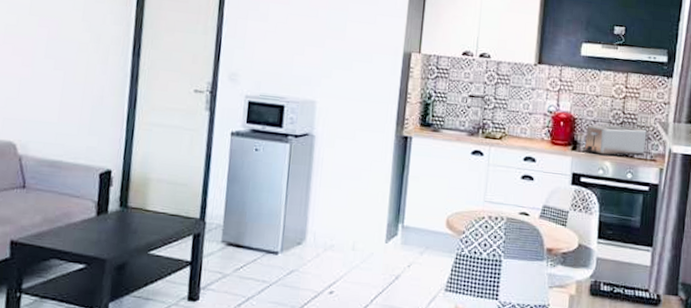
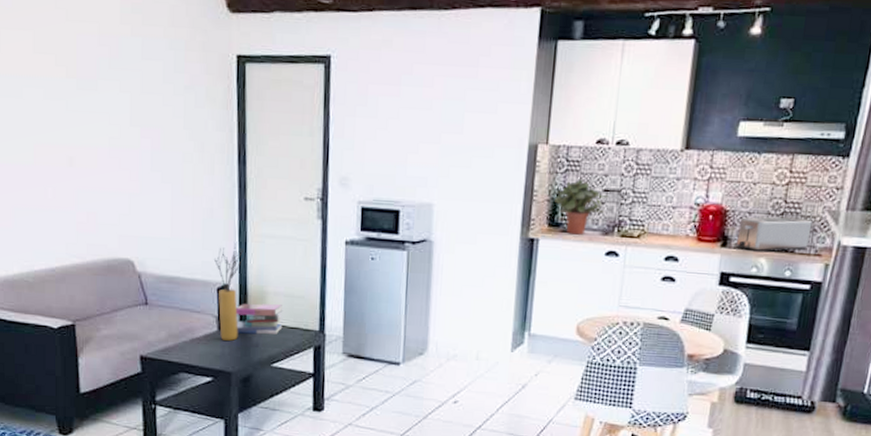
vase: none [98,130,130,228] -> present [214,243,244,342]
books: none [115,189,164,222] -> present [235,303,283,335]
potted plant: none [426,85,474,136] -> present [555,179,609,236]

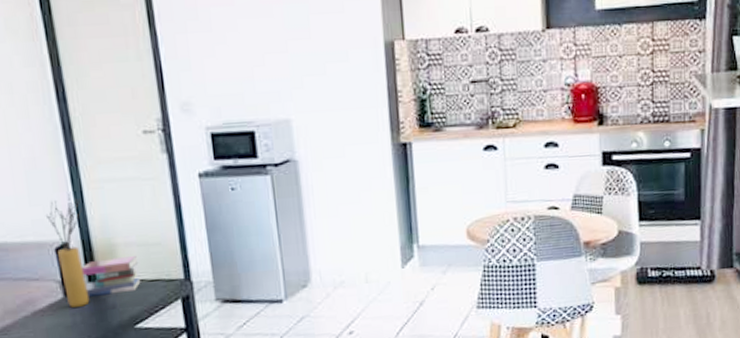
potted plant: present [555,179,609,236] -> none [421,73,477,134]
toaster: present [736,216,812,252] -> none [612,86,682,126]

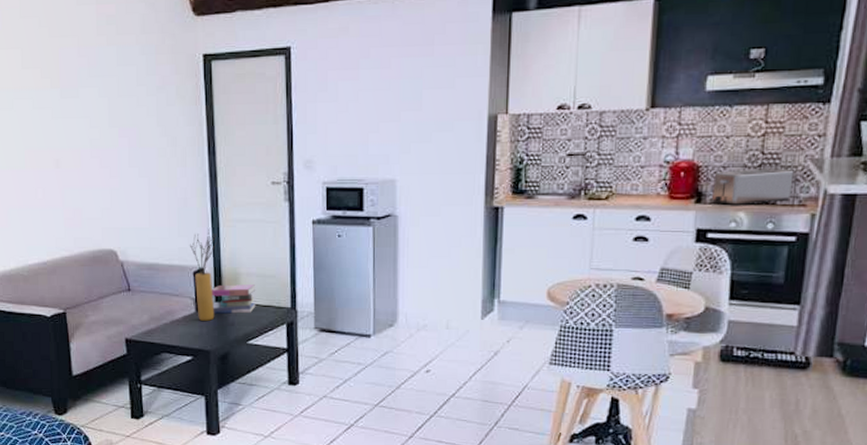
toaster: none [612,86,682,126] -> present [712,168,794,206]

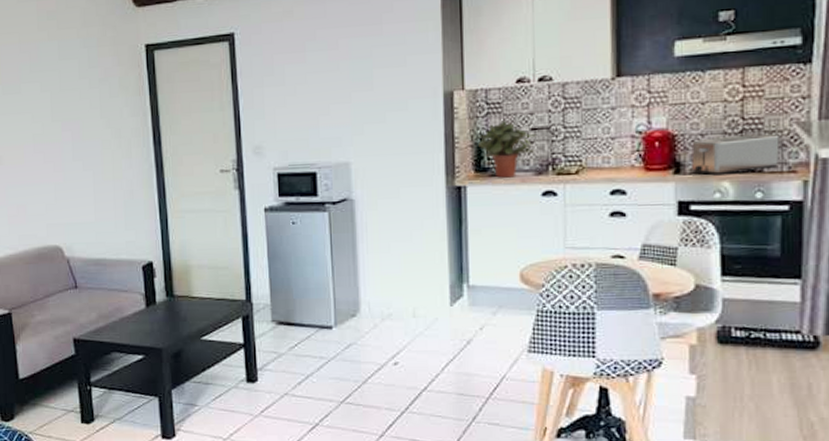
vase: present [190,229,217,322] -> none [138,221,166,318]
books: present [211,284,256,315] -> none [161,277,209,310]
potted plant: none [518,145,573,202] -> present [478,120,538,179]

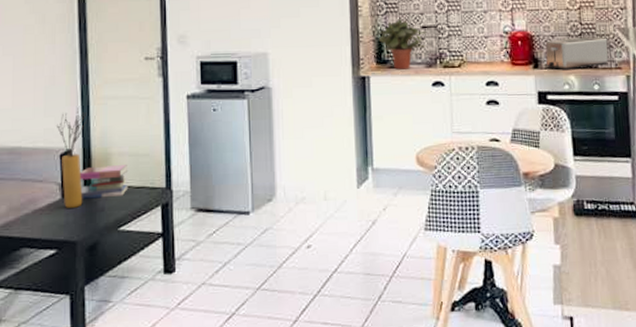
vase: none [138,221,166,318] -> present [57,107,86,209]
books: none [161,277,209,310] -> present [79,165,128,201]

